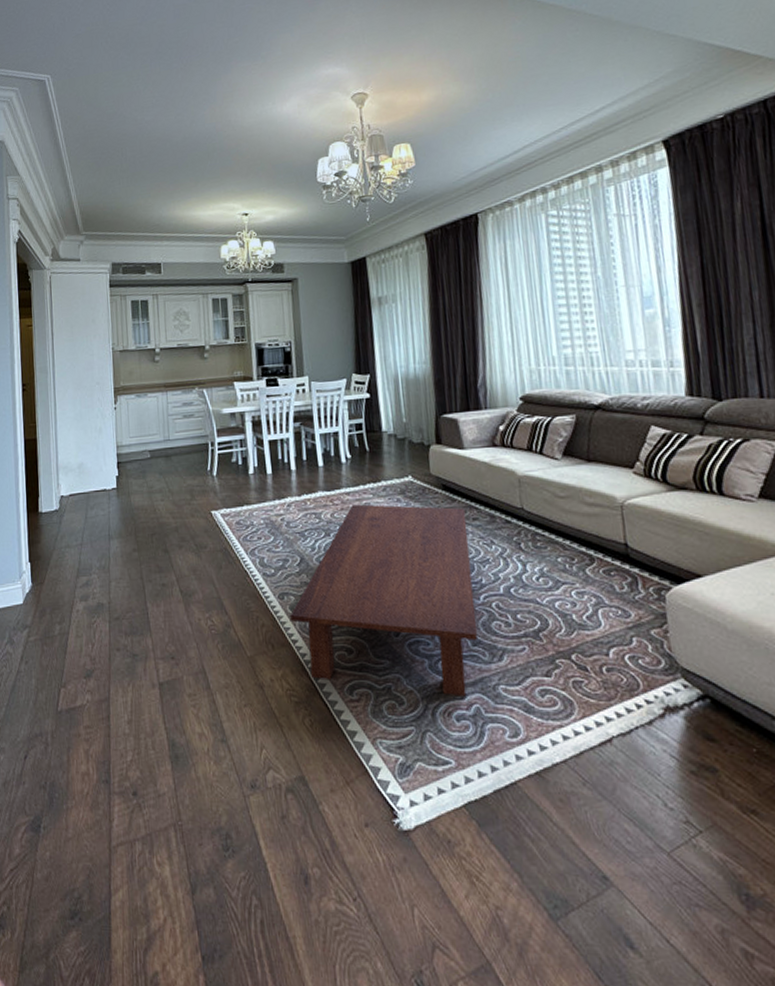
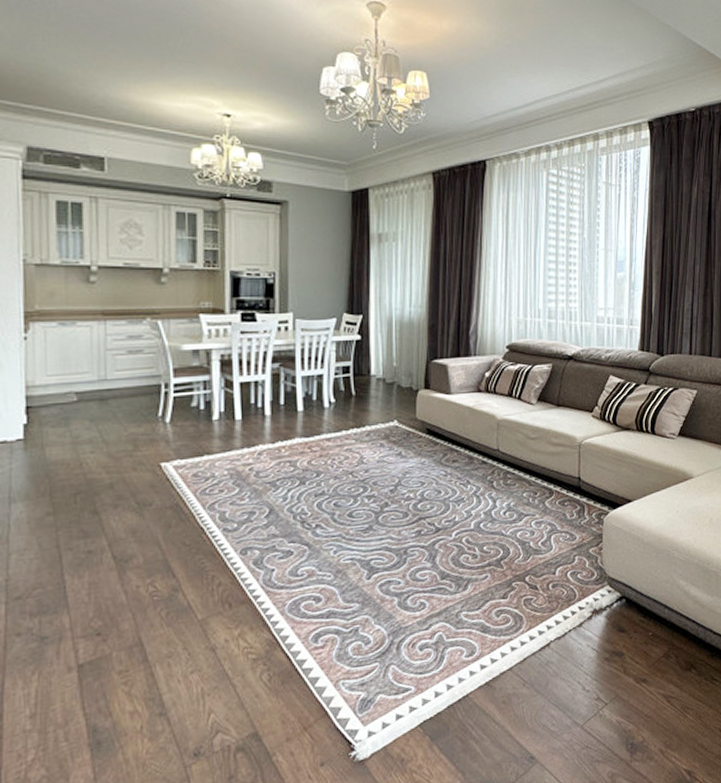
coffee table: present [289,504,477,697] -> none [252,450,447,632]

